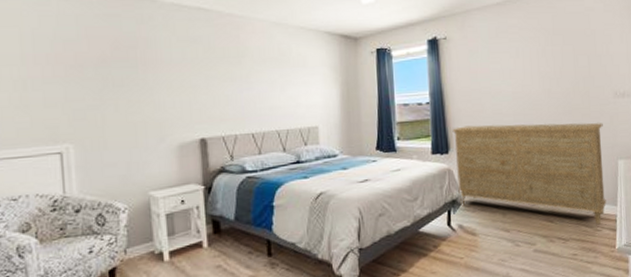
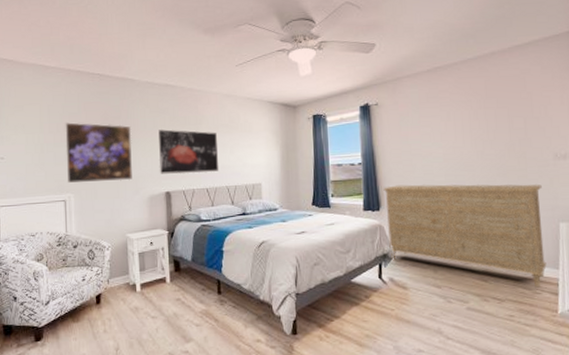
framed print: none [58,52,155,130] -> present [65,122,132,183]
wall art: none [189,63,268,117] -> present [159,129,219,174]

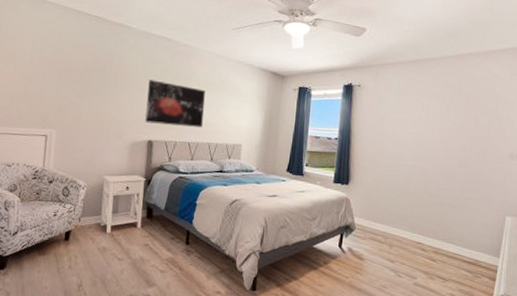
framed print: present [65,122,132,183] -> none [50,59,123,125]
dresser: present [383,184,547,288] -> none [352,163,496,272]

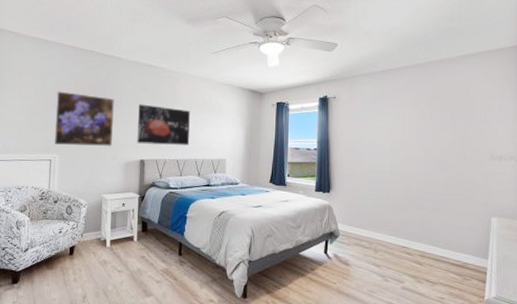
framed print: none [50,59,123,125] -> present [54,91,115,147]

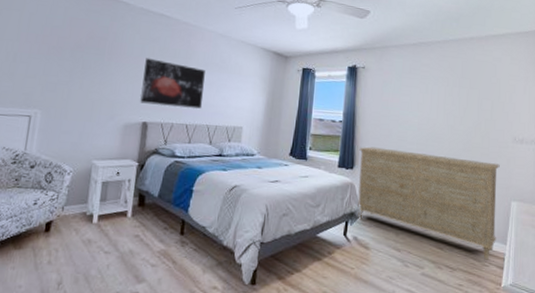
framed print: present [54,91,115,147] -> none [36,35,118,105]
dresser: none [335,171,478,275] -> present [357,146,500,260]

